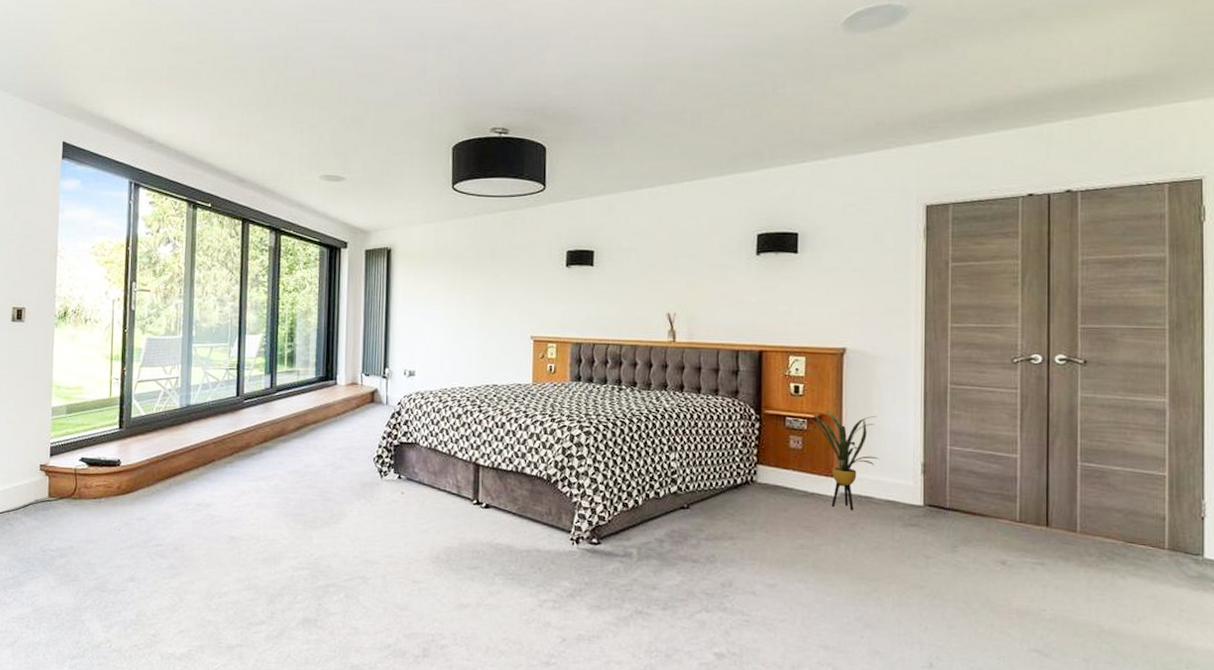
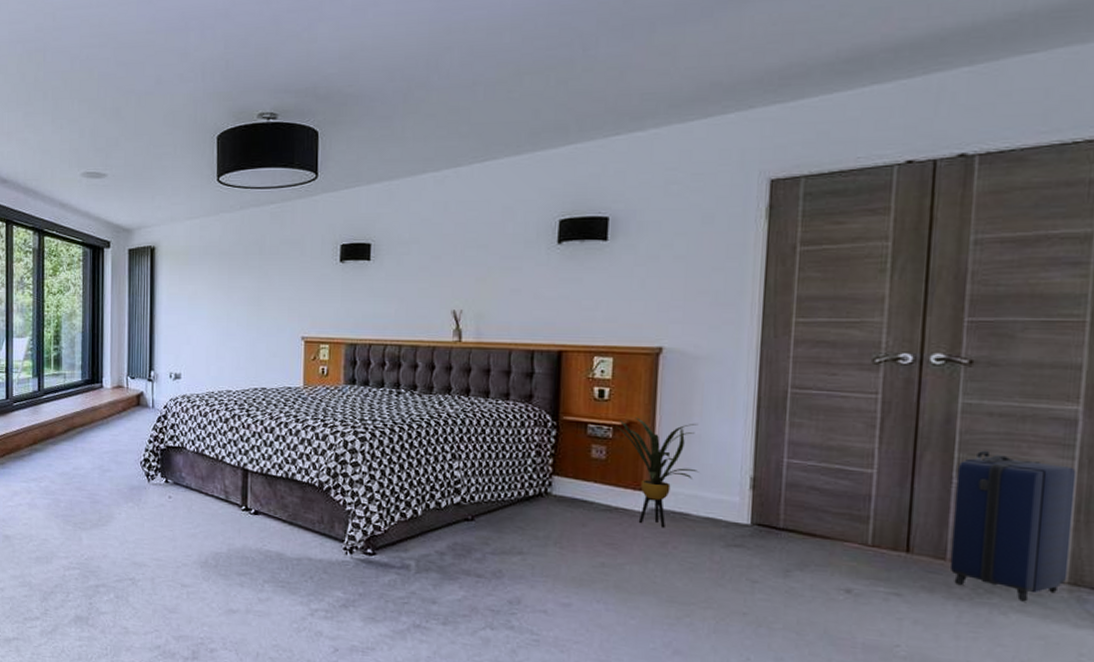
suitcase: none [1080,436,1168,567] -> present [949,450,1077,602]

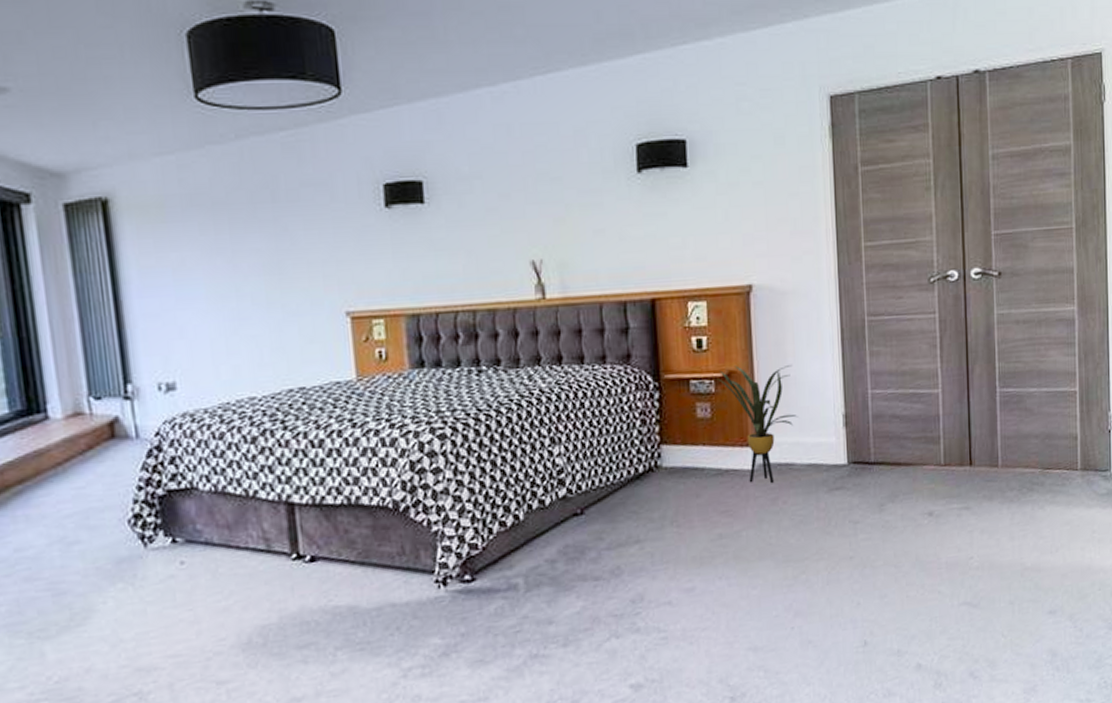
suitcase: present [949,450,1077,602] -> none [999,356,1080,494]

